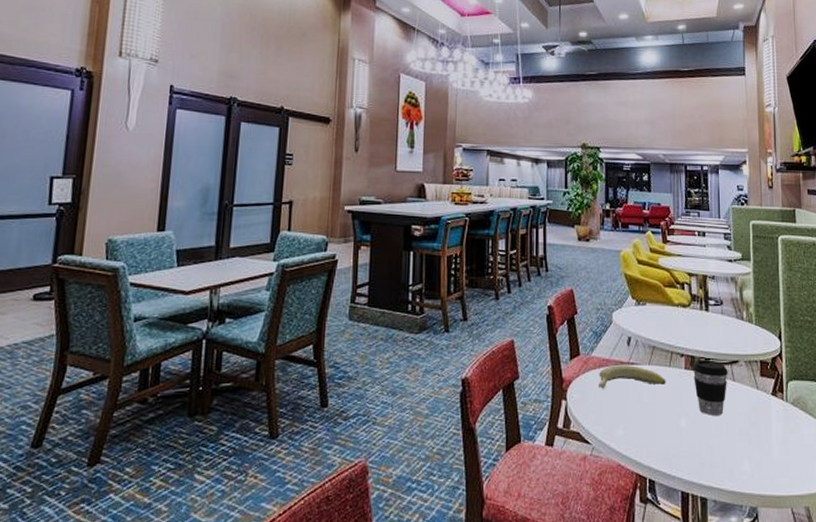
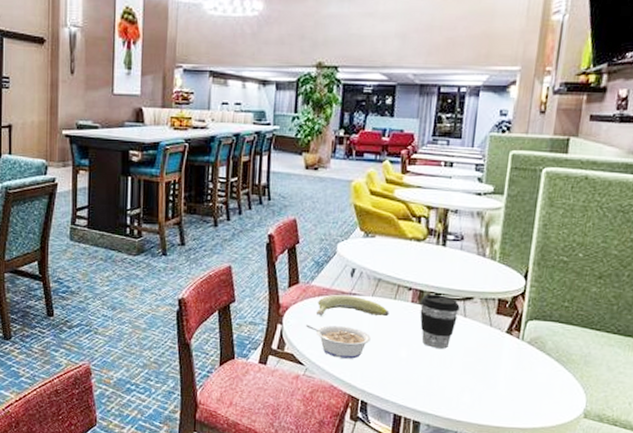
legume: none [590,398,653,433] -> present [306,324,372,359]

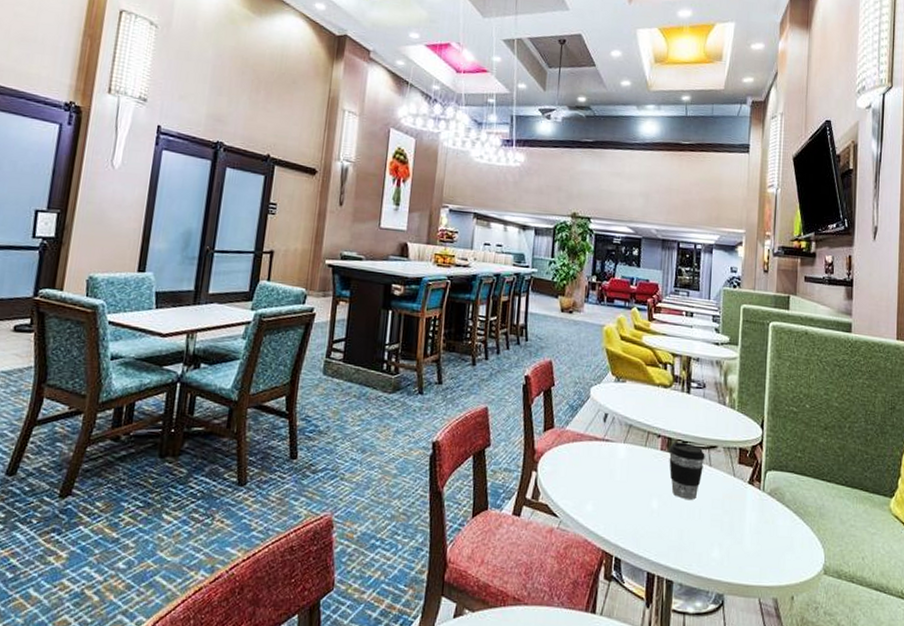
legume: present [306,324,372,359] -> none [561,472,624,510]
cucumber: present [317,295,390,317] -> none [571,440,641,465]

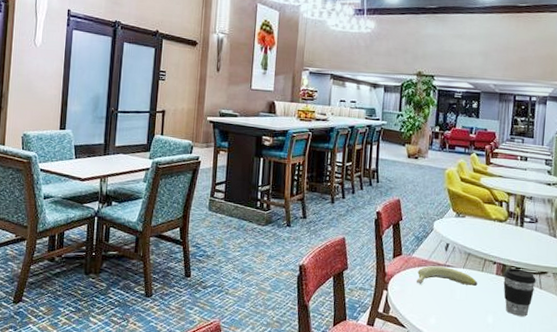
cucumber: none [571,440,641,465] -> present [417,266,478,287]

